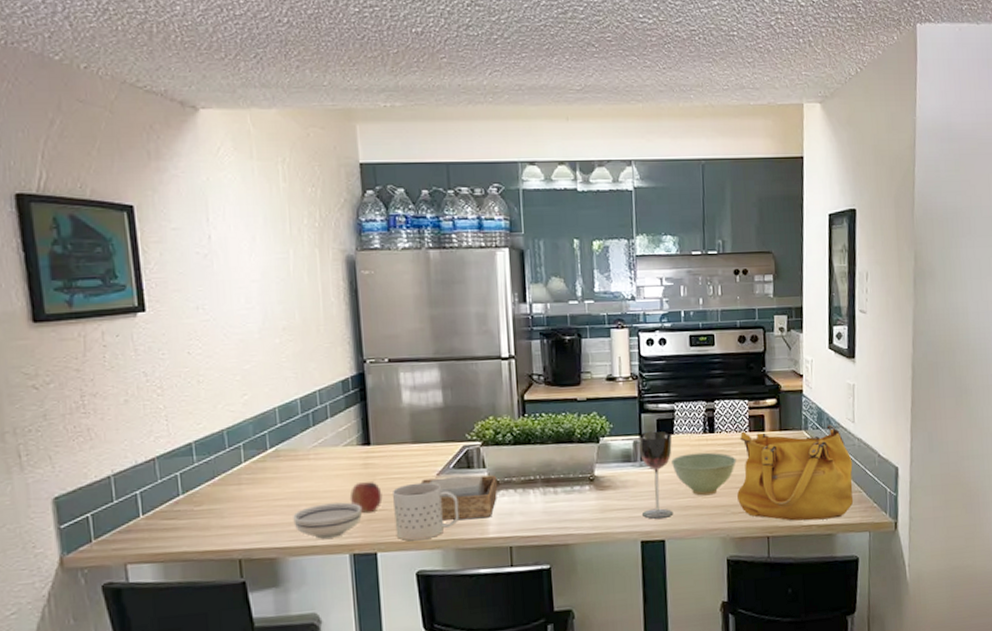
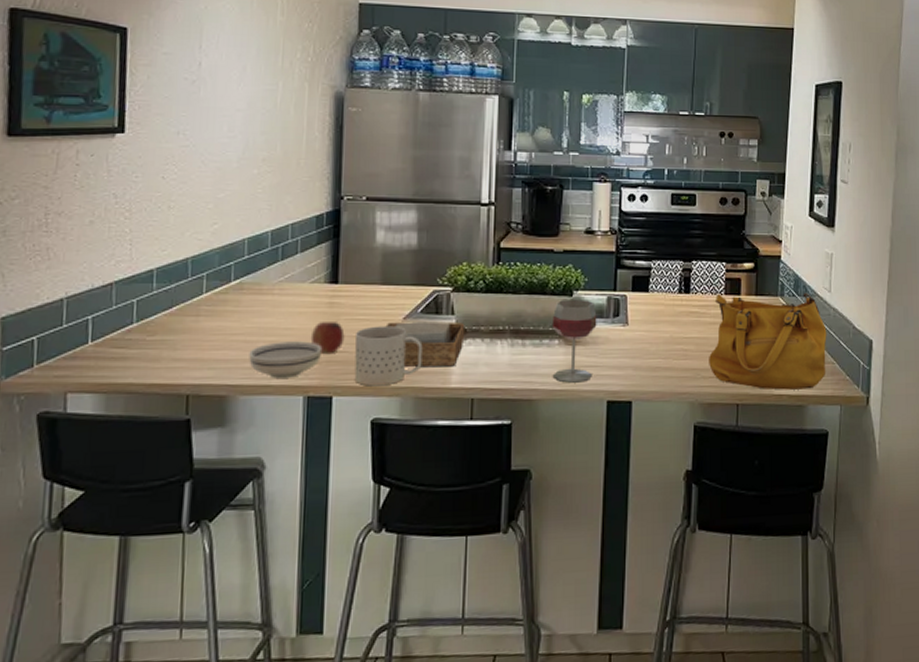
wineglass: none [581,445,626,526] -> present [551,298,597,383]
wineglass: present [639,431,674,519] -> none [611,287,647,378]
bowl: present [671,452,737,496] -> none [644,313,710,358]

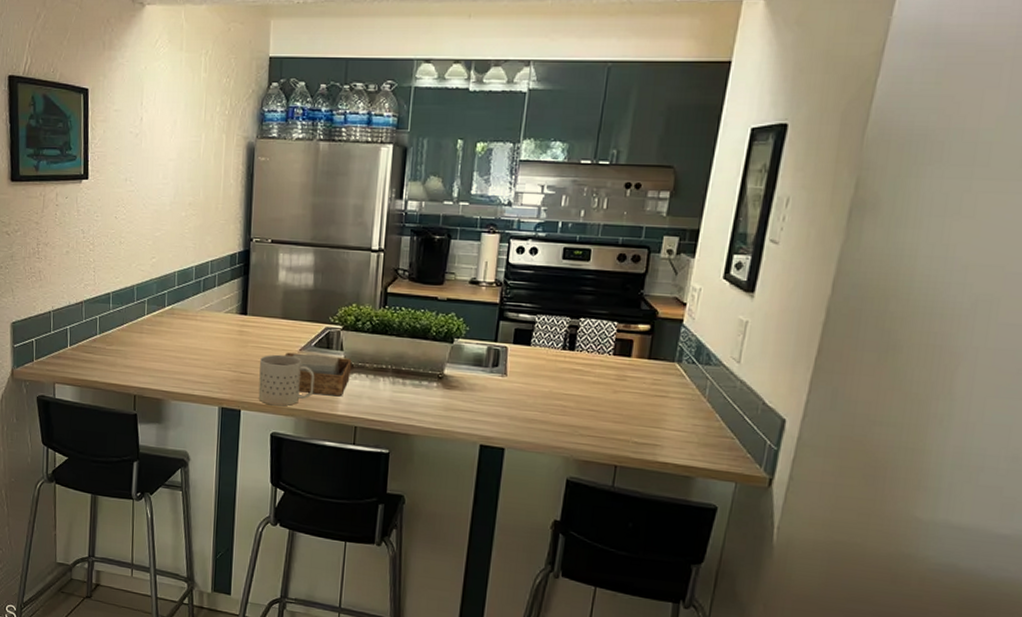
bowl: present [249,341,321,378] -> none [178,360,233,391]
fruit: present [310,322,345,353] -> none [224,347,251,374]
wineglass: present [551,298,597,383] -> none [429,345,476,425]
handbag: present [709,292,827,390] -> none [588,353,730,462]

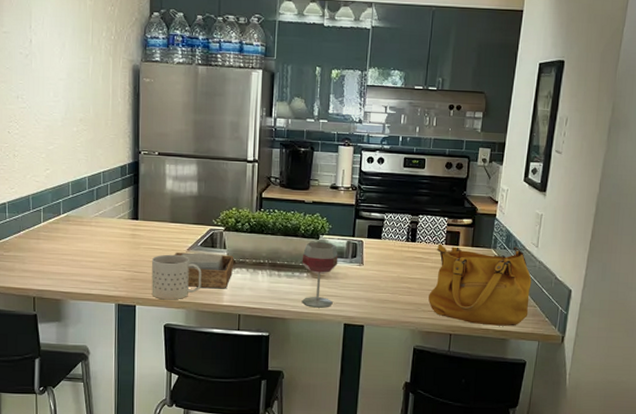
wineglass: none [429,345,476,425] -> present [301,241,338,308]
handbag: none [588,353,730,462] -> present [428,243,532,326]

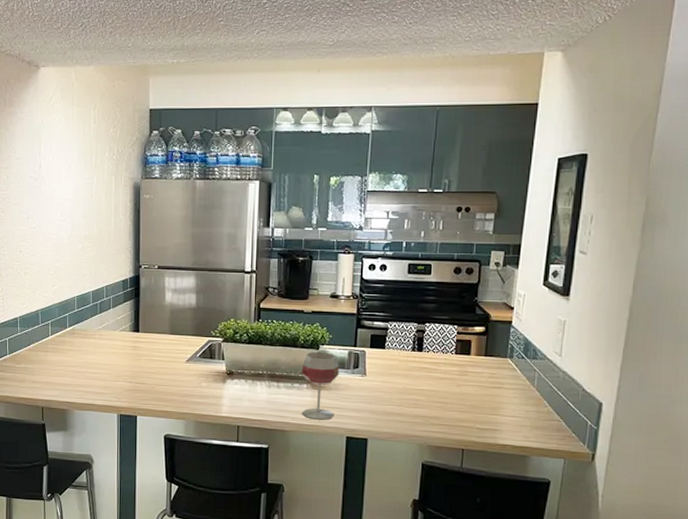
mug: present [151,254,202,300] -> none [151,365,201,411]
napkin holder: present [174,252,234,289] -> none [173,363,233,400]
handbag: present [428,243,532,326] -> none [438,353,555,442]

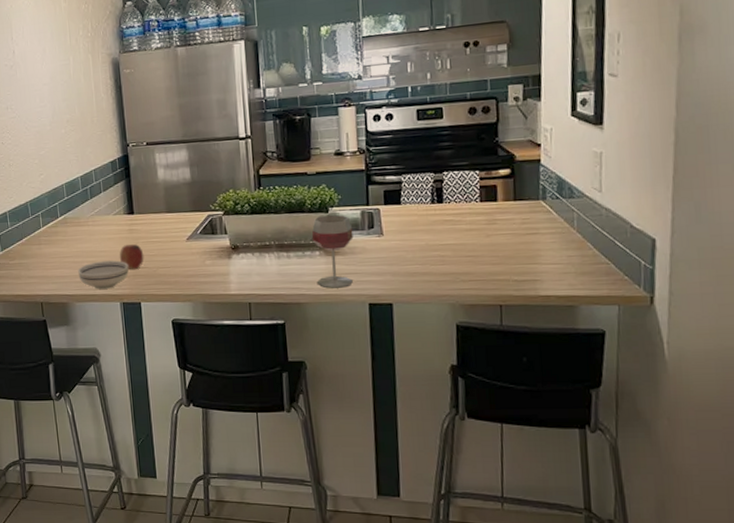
bowl: none [80,373,129,400] -> present [78,260,129,289]
fruit: none [121,360,145,384] -> present [119,244,144,269]

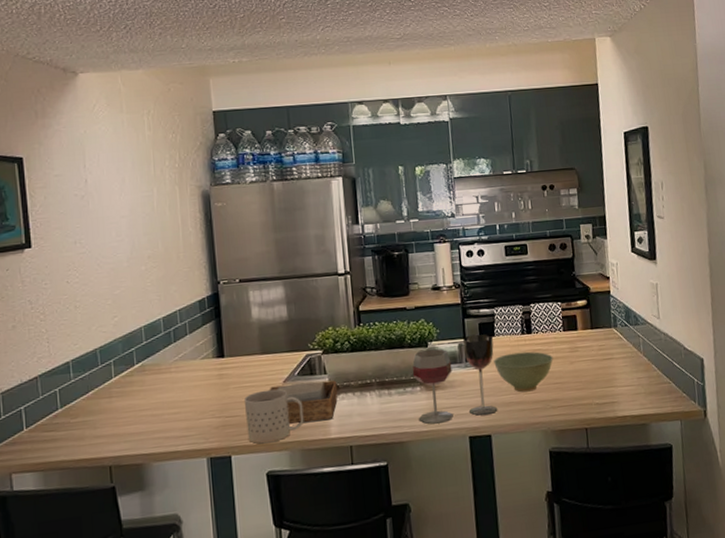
bowl: present [78,260,129,289] -> none [157,410,218,445]
fruit: present [119,244,144,269] -> none [206,390,236,419]
mug: none [151,245,206,294] -> present [243,389,304,444]
napkin holder: none [174,240,238,278] -> present [269,380,338,424]
wineglass: none [366,201,401,283] -> present [463,334,498,416]
bowl: none [399,221,467,264] -> present [494,351,553,393]

